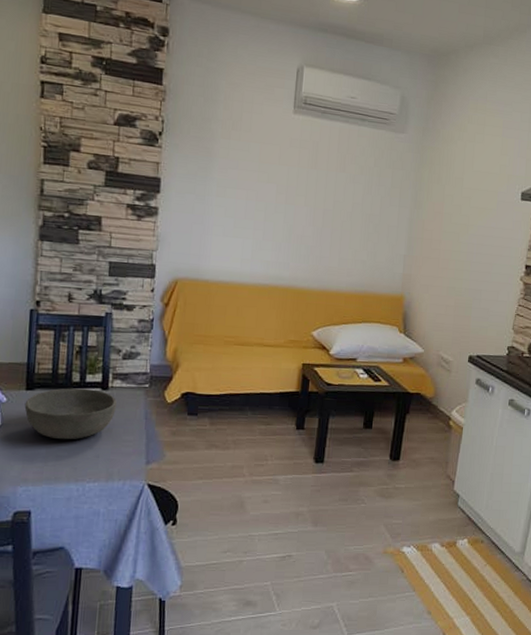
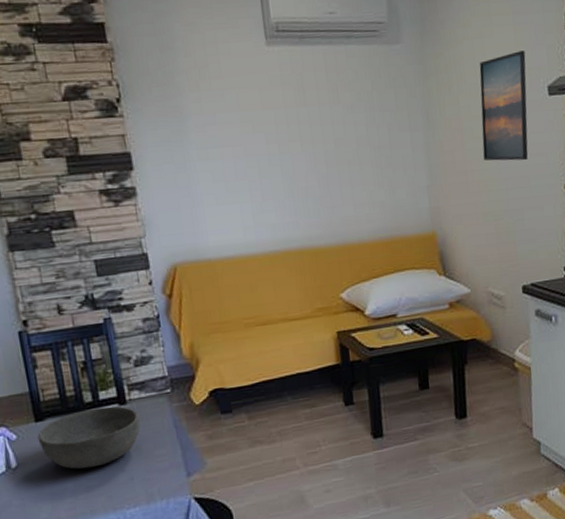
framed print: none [456,159,508,250] -> present [479,51,529,161]

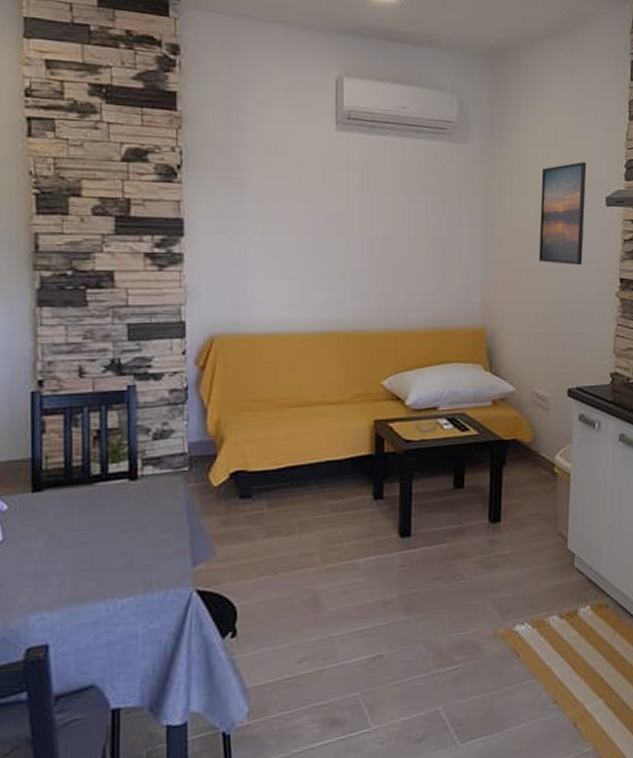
bowl: present [37,406,141,470] -> none [31,481,151,550]

